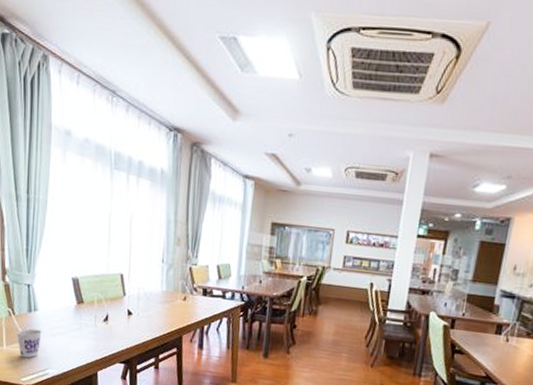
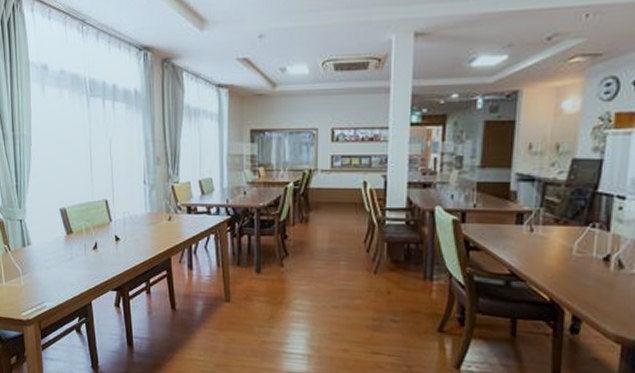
cup: present [16,328,42,358] -> none [13,263,37,293]

